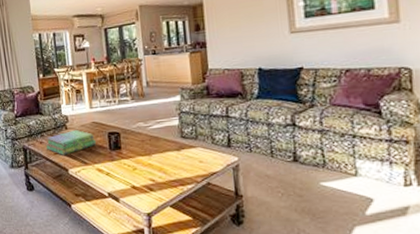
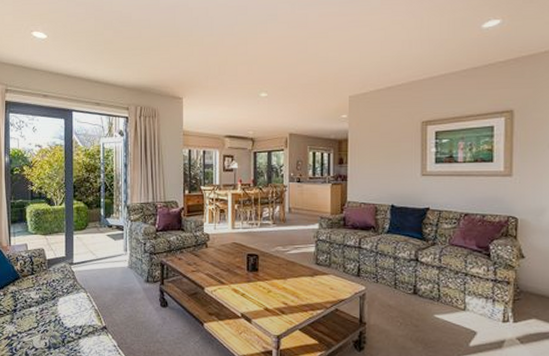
stack of books: present [46,129,97,155] -> none [185,248,235,273]

